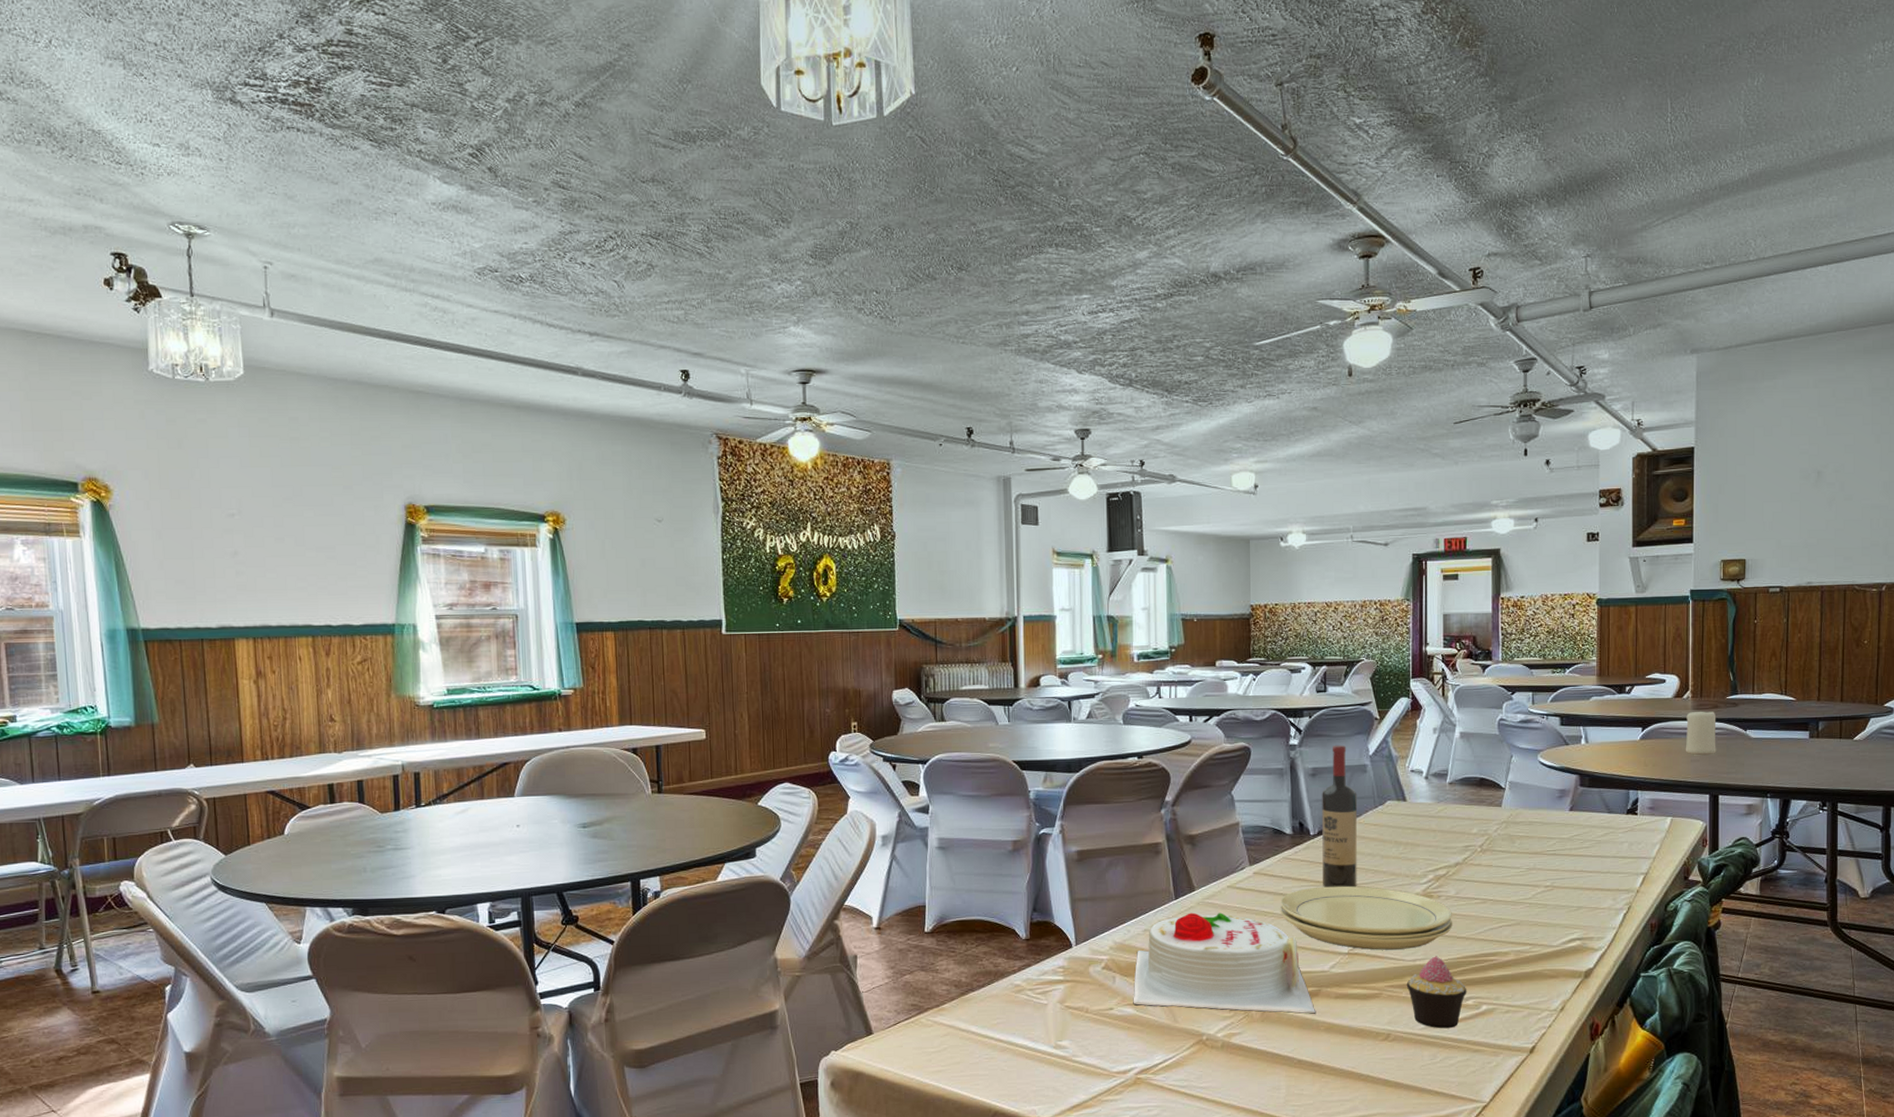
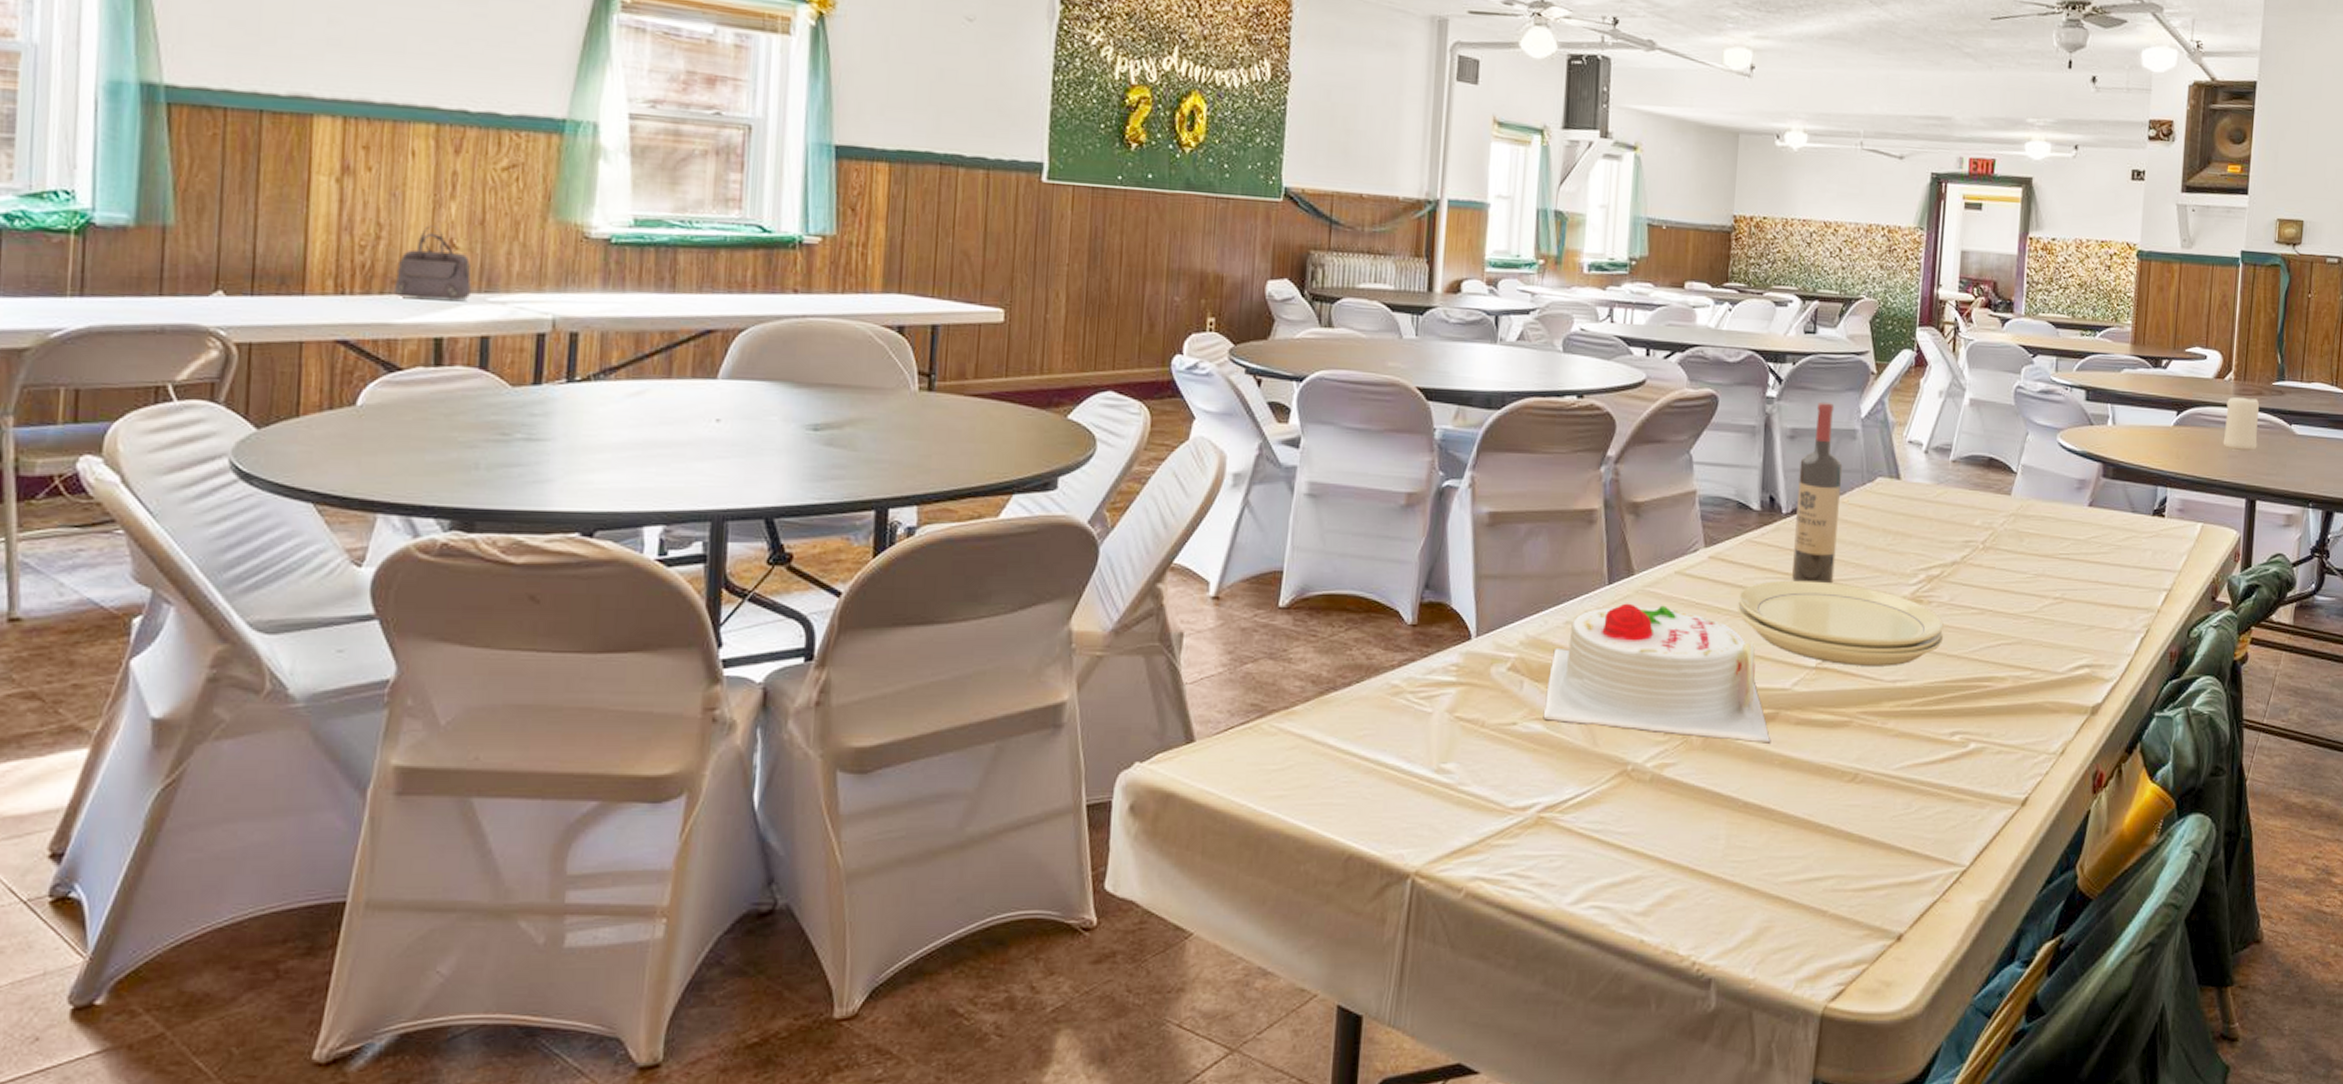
handbag: none [299,707,347,759] -> present [395,225,471,302]
cupcake: present [1406,956,1467,1029] -> none [1882,677,1954,770]

